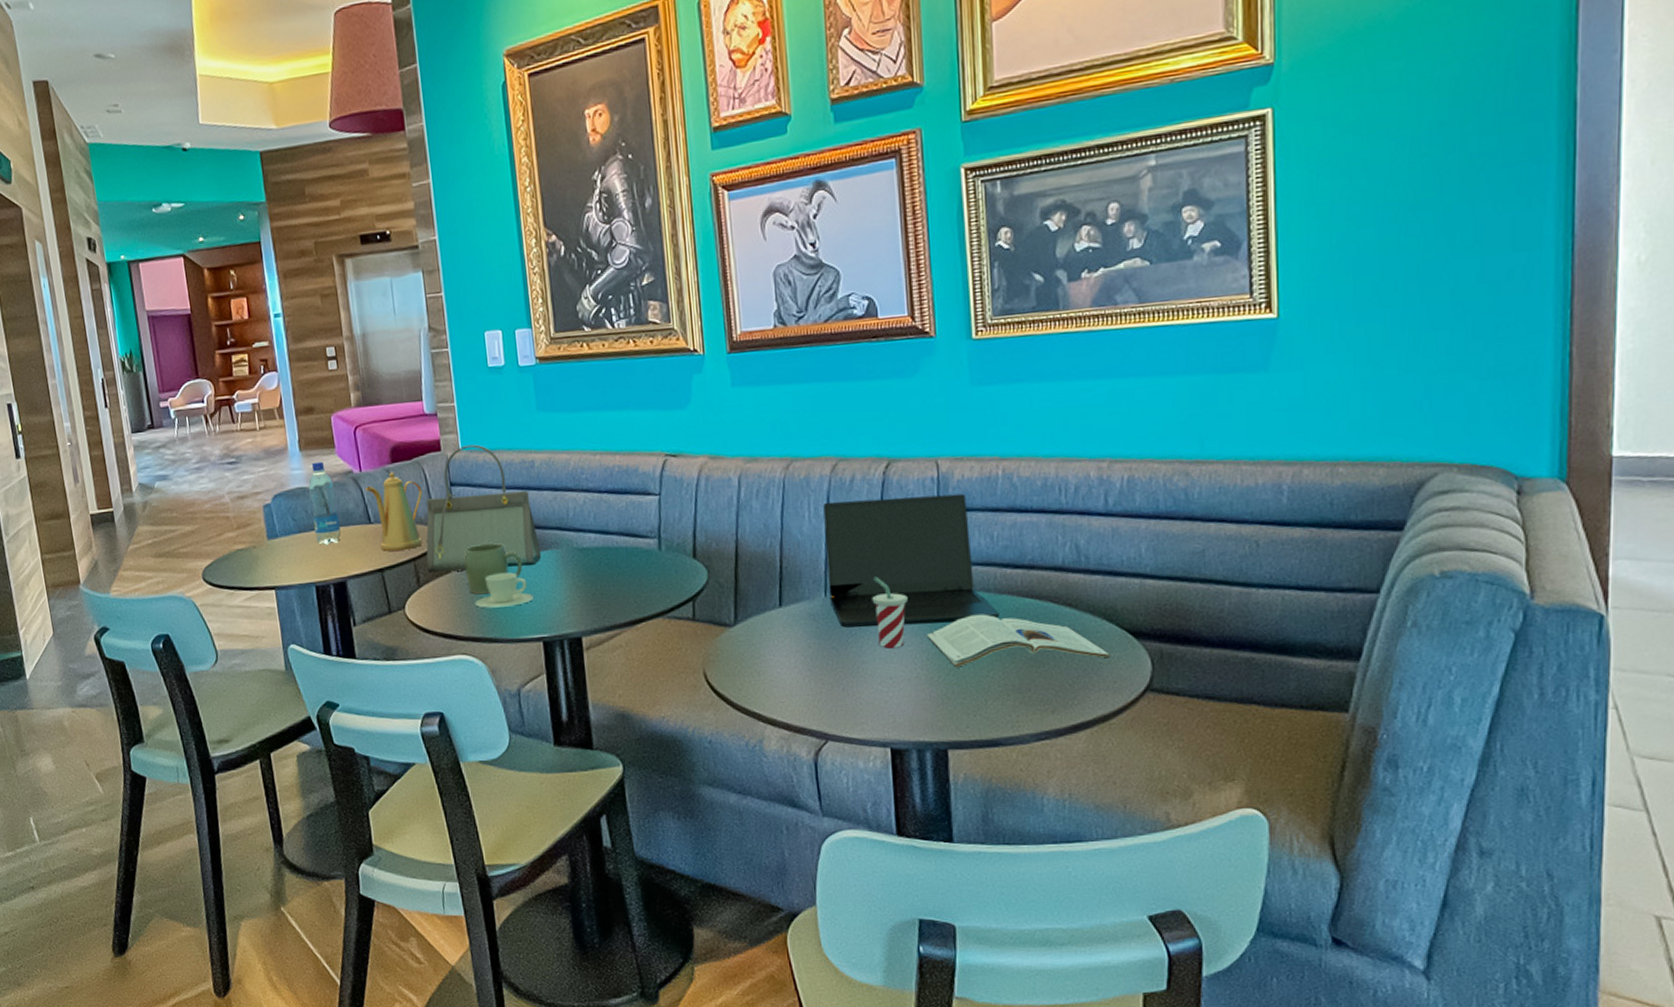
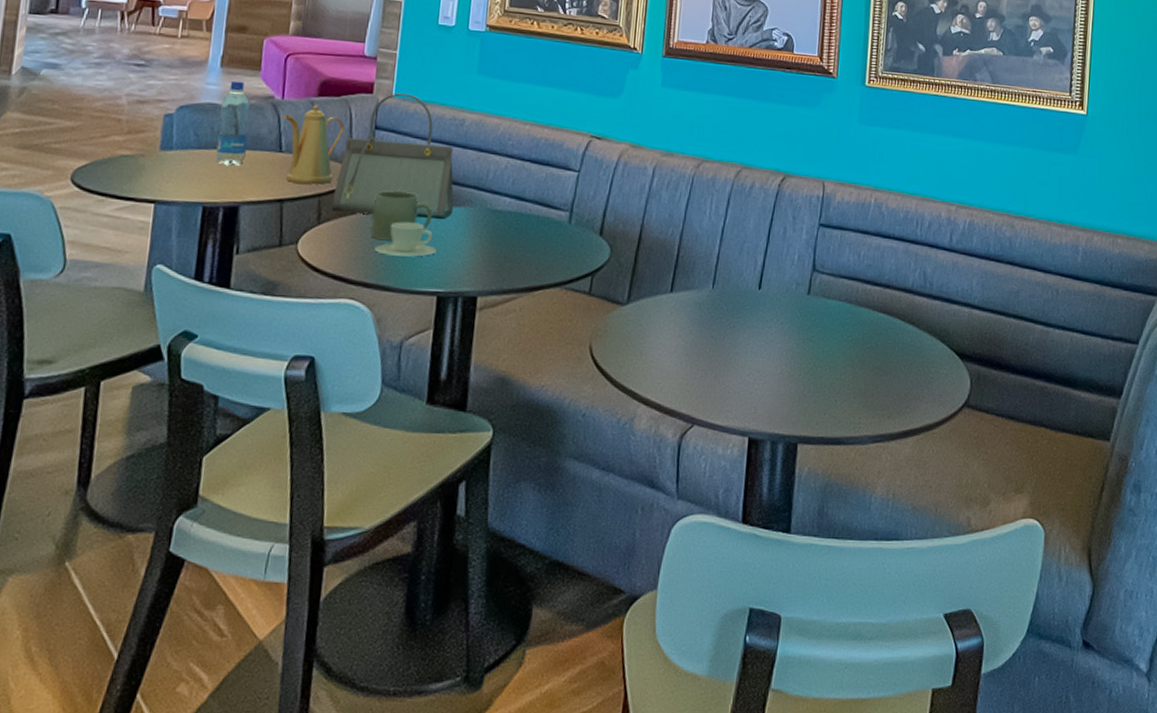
laptop: present [823,493,1000,628] -> none [716,203,857,328]
beverage cup: present [872,576,908,649] -> none [752,276,783,344]
magazine: present [927,614,1111,668] -> none [795,321,940,374]

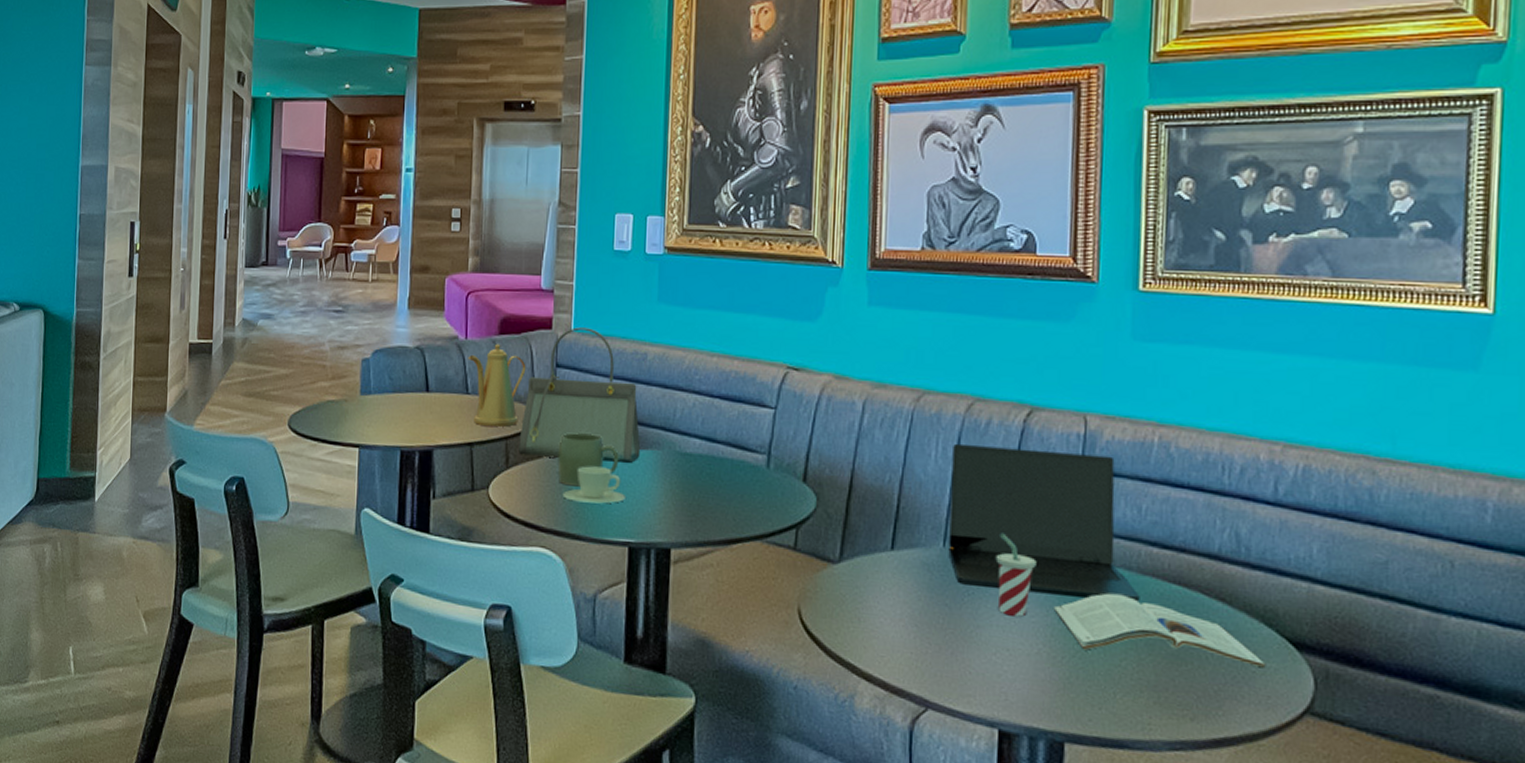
bottle: present [216,80,250,167] -> none [409,322,437,410]
laptop: none [716,203,857,328] -> present [948,443,1140,602]
beverage cup: none [752,276,783,344] -> present [995,533,1037,617]
magazine: none [795,321,940,374] -> present [1054,593,1266,669]

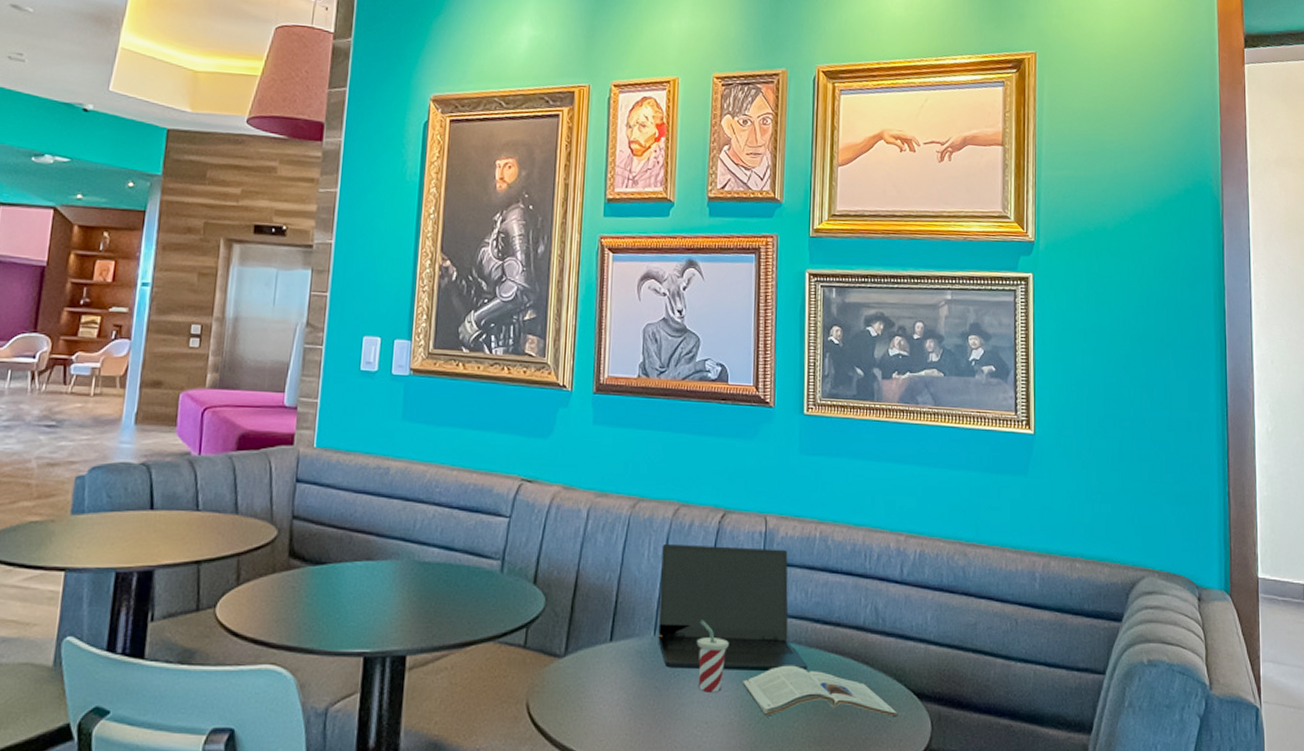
coffee pot: present [468,343,526,427] -> none [200,459,264,543]
handbag: present [519,327,641,464] -> none [251,443,380,575]
mug: present [557,433,619,487] -> none [293,546,358,600]
cup: present [562,466,627,504] -> none [296,579,364,616]

